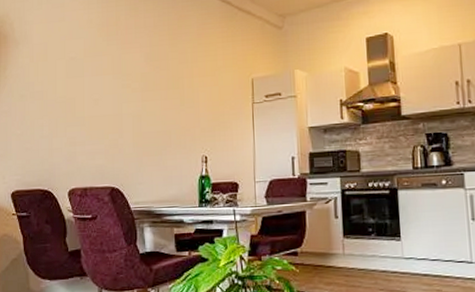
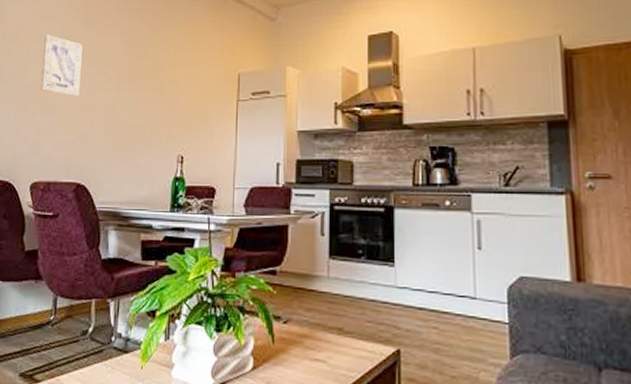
wall art: none [69,53,107,109] -> present [40,35,83,97]

